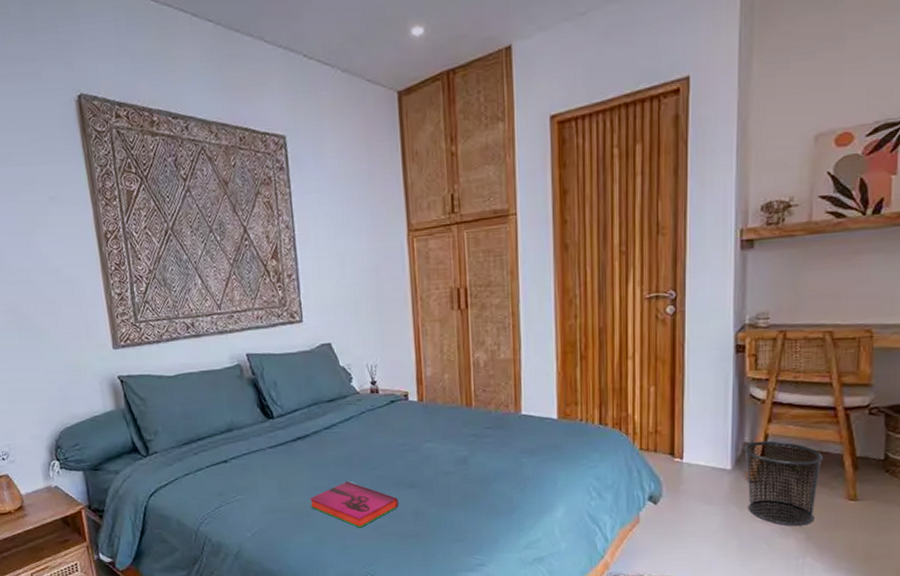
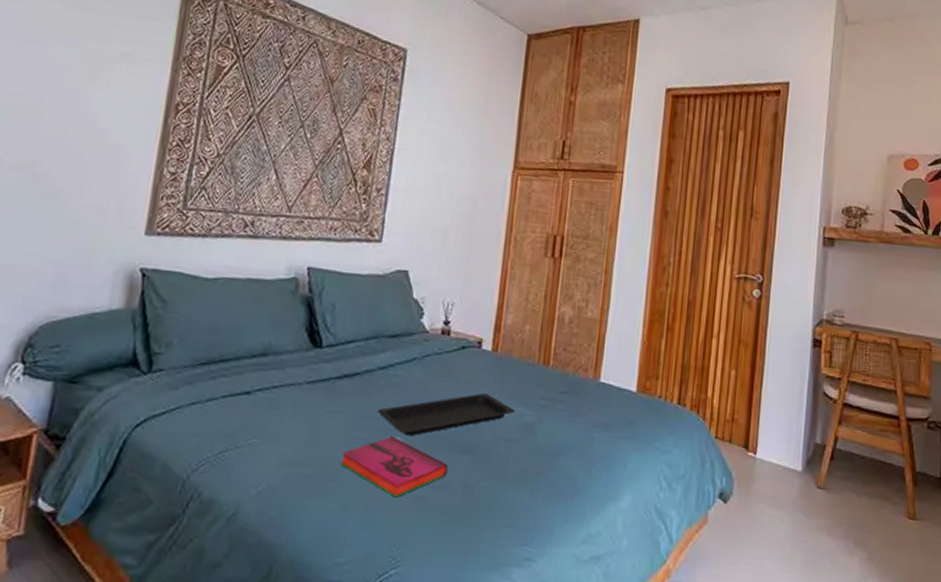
serving tray: none [331,438,448,479] -> present [377,393,515,435]
waste bin: present [743,440,824,526] -> none [814,443,887,544]

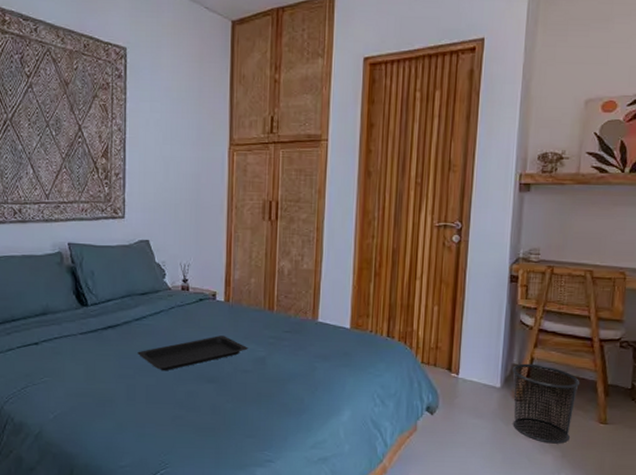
hardback book: present [341,435,448,498] -> none [114,371,197,418]
waste bin: none [814,443,887,544] -> present [511,363,580,444]

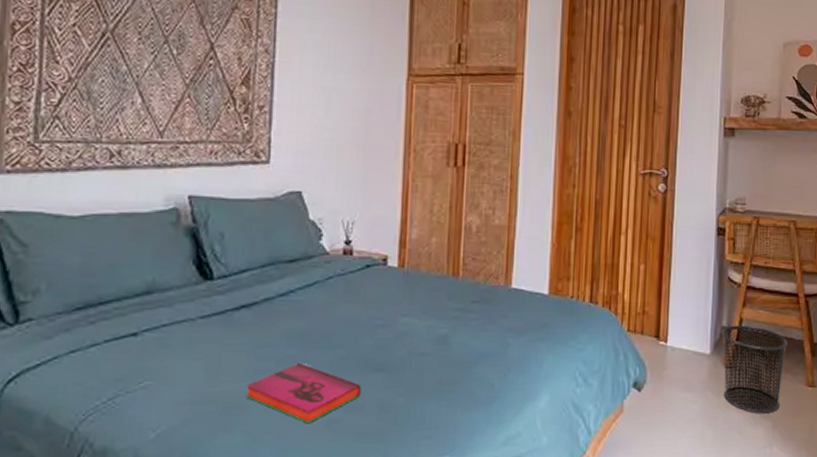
hardback book: none [114,371,197,418] -> present [246,362,361,424]
serving tray: present [137,335,248,370] -> none [281,311,427,360]

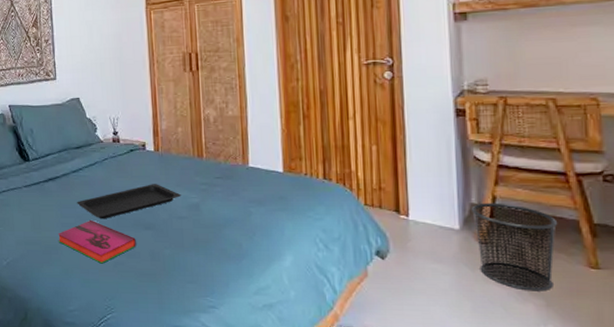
serving tray: none [281,311,427,360] -> present [77,184,181,218]

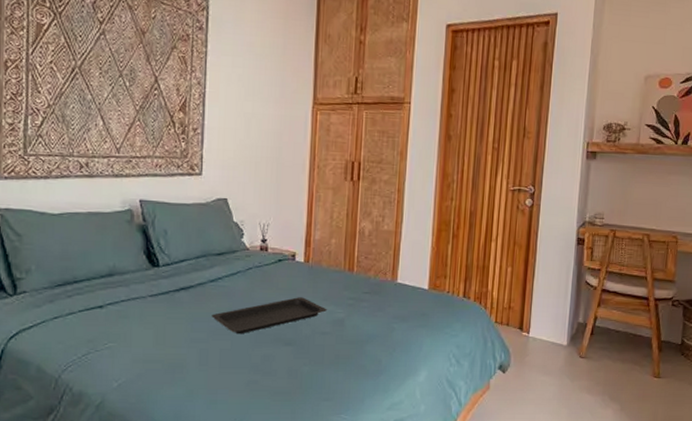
hardback book: present [58,219,136,264] -> none [185,334,274,383]
waste bin: present [470,203,558,292] -> none [577,322,638,398]

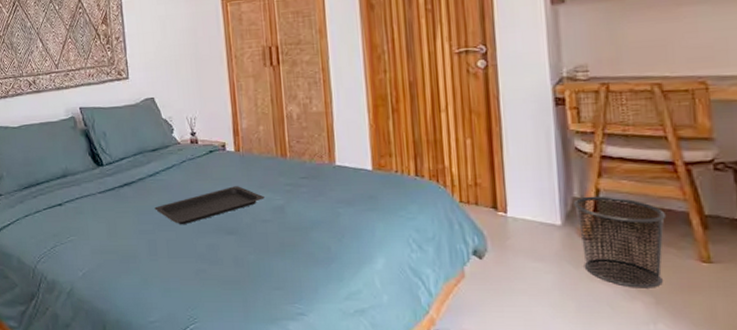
waste bin: none [577,322,638,398] -> present [573,196,667,288]

